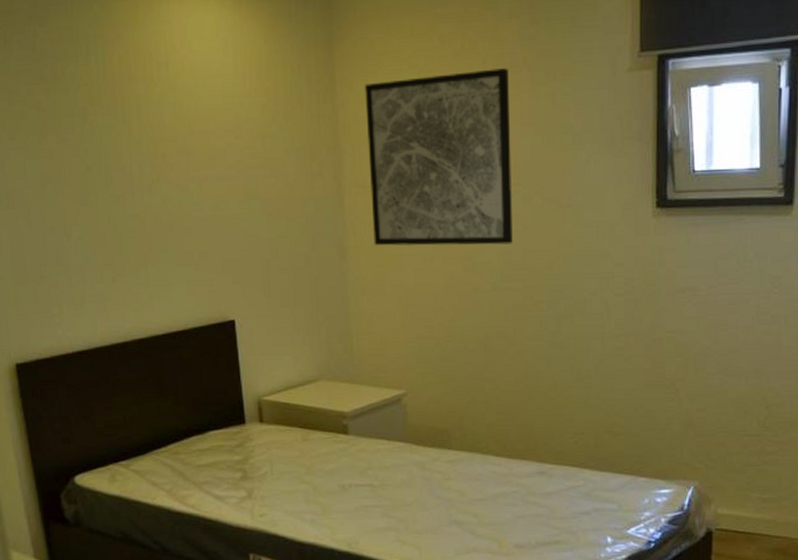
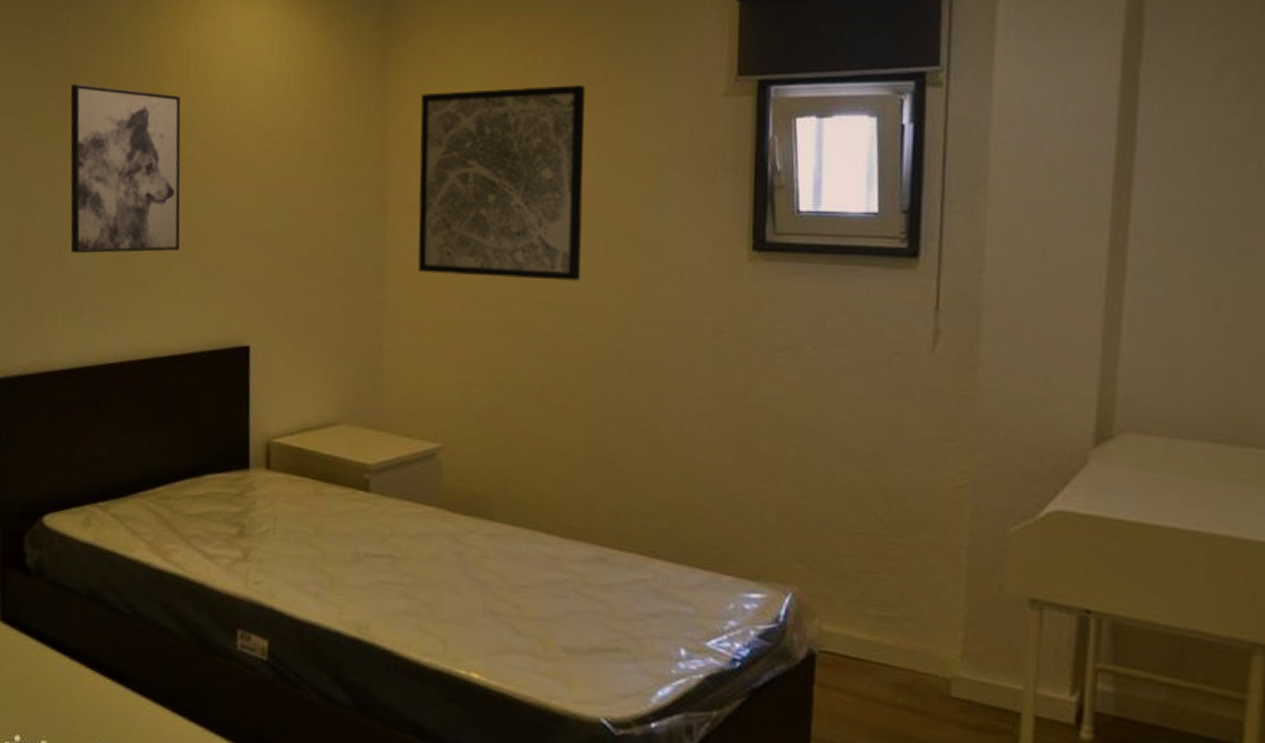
wall art: none [45,92,164,249] -> present [70,83,181,254]

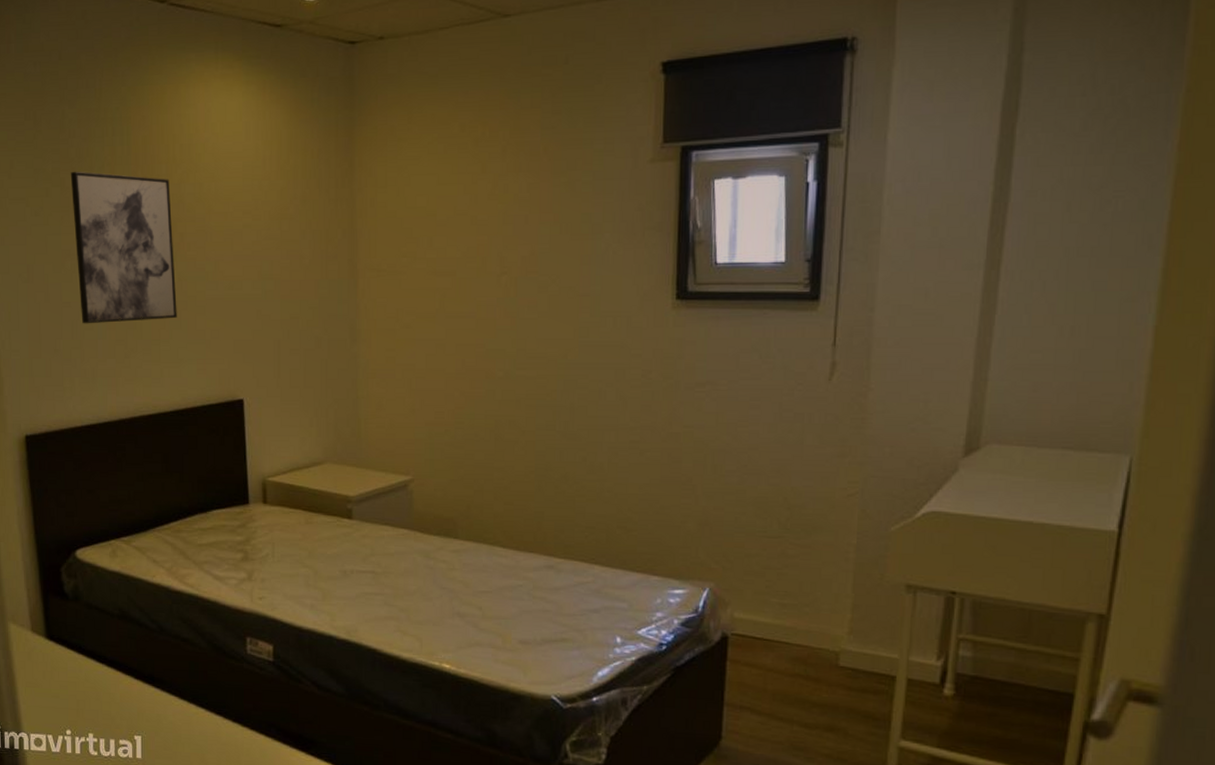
wall art: present [418,85,585,281] -> none [383,157,529,332]

